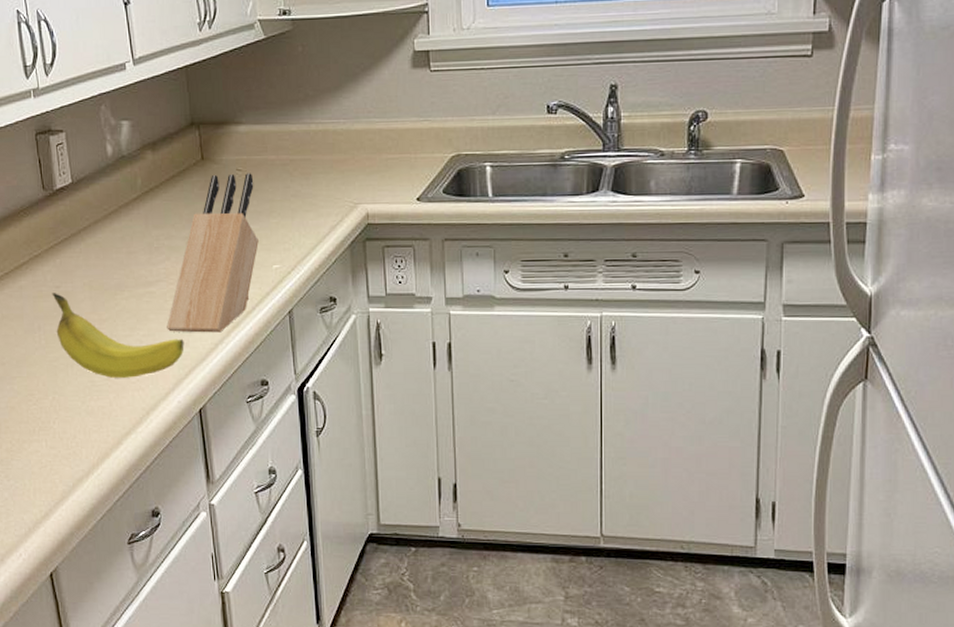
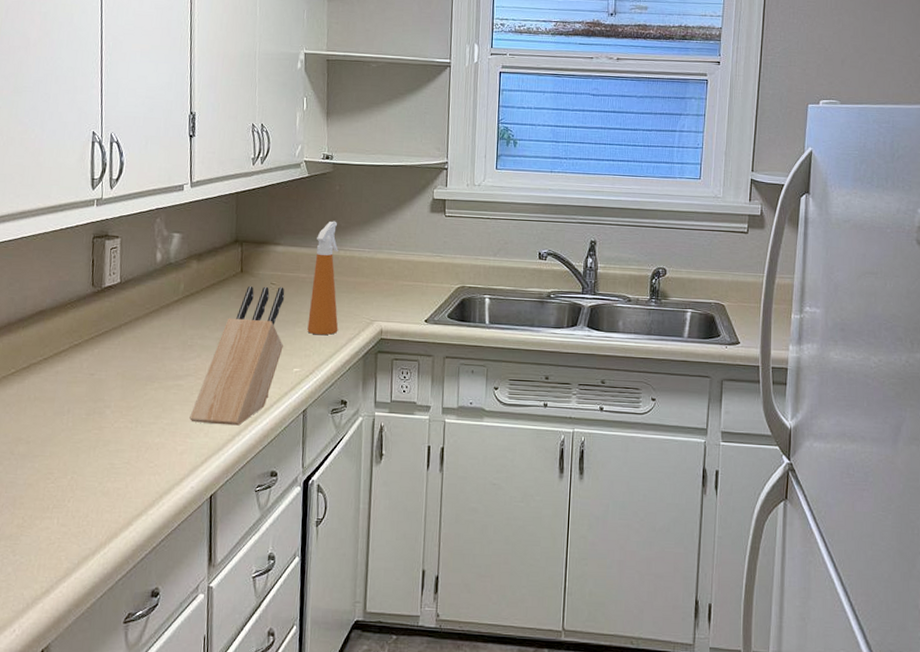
fruit: present [52,293,185,378] -> none [84,379,204,463]
spray bottle: none [282,89,318,225] -> present [307,221,339,335]

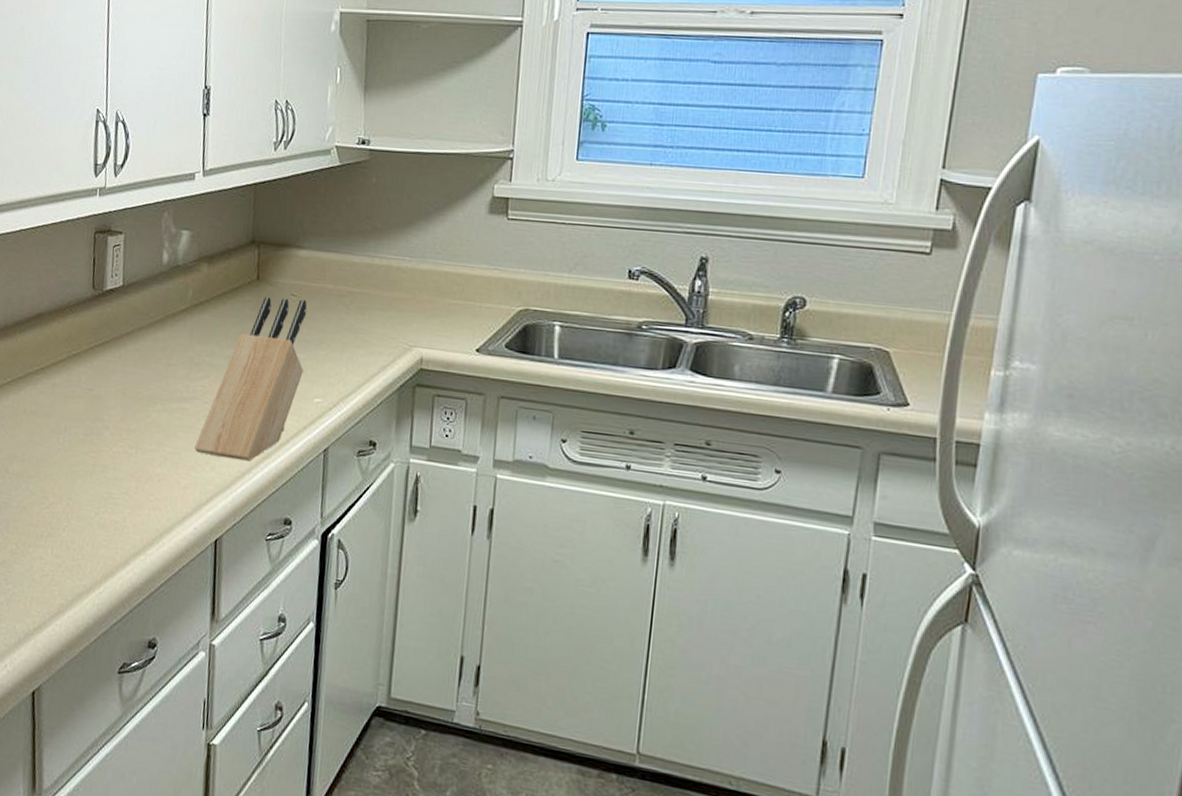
spray bottle: present [307,221,339,335] -> none [332,221,373,361]

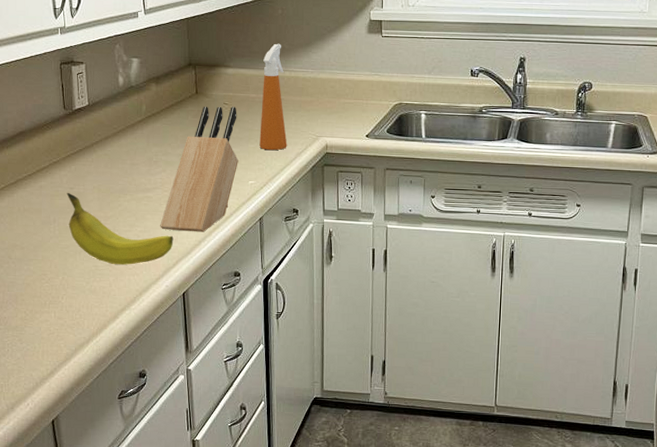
fruit: none [81,395,211,496] -> present [66,193,174,265]
spray bottle: none [332,221,373,361] -> present [259,43,287,151]

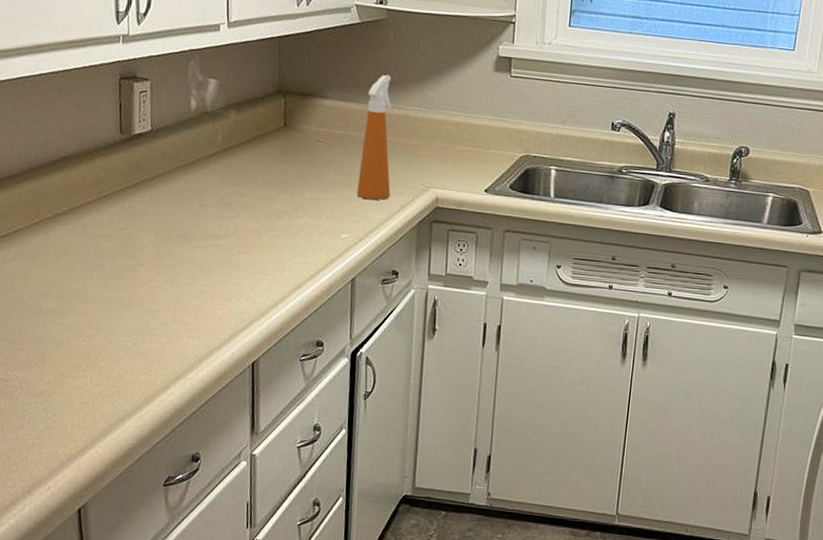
fruit: present [66,193,174,265] -> none [116,234,245,325]
knife block: present [160,106,238,232] -> none [229,142,333,292]

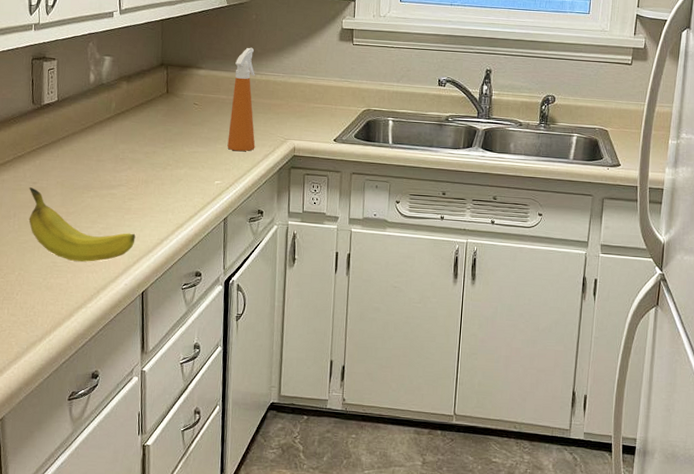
fruit: none [116,234,245,325] -> present [28,187,136,262]

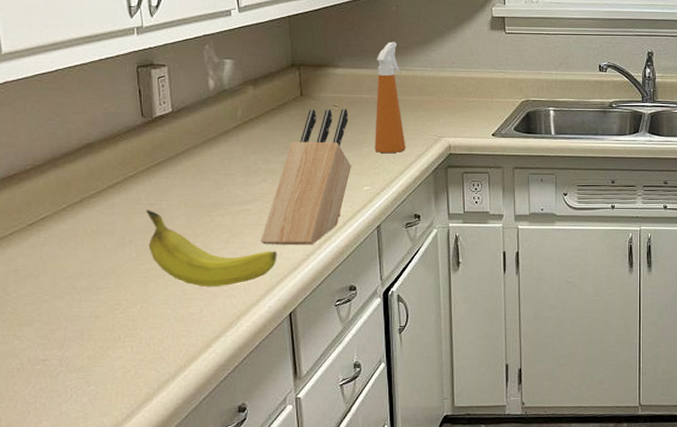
knife block: none [122,106,207,231] -> present [261,109,351,245]

